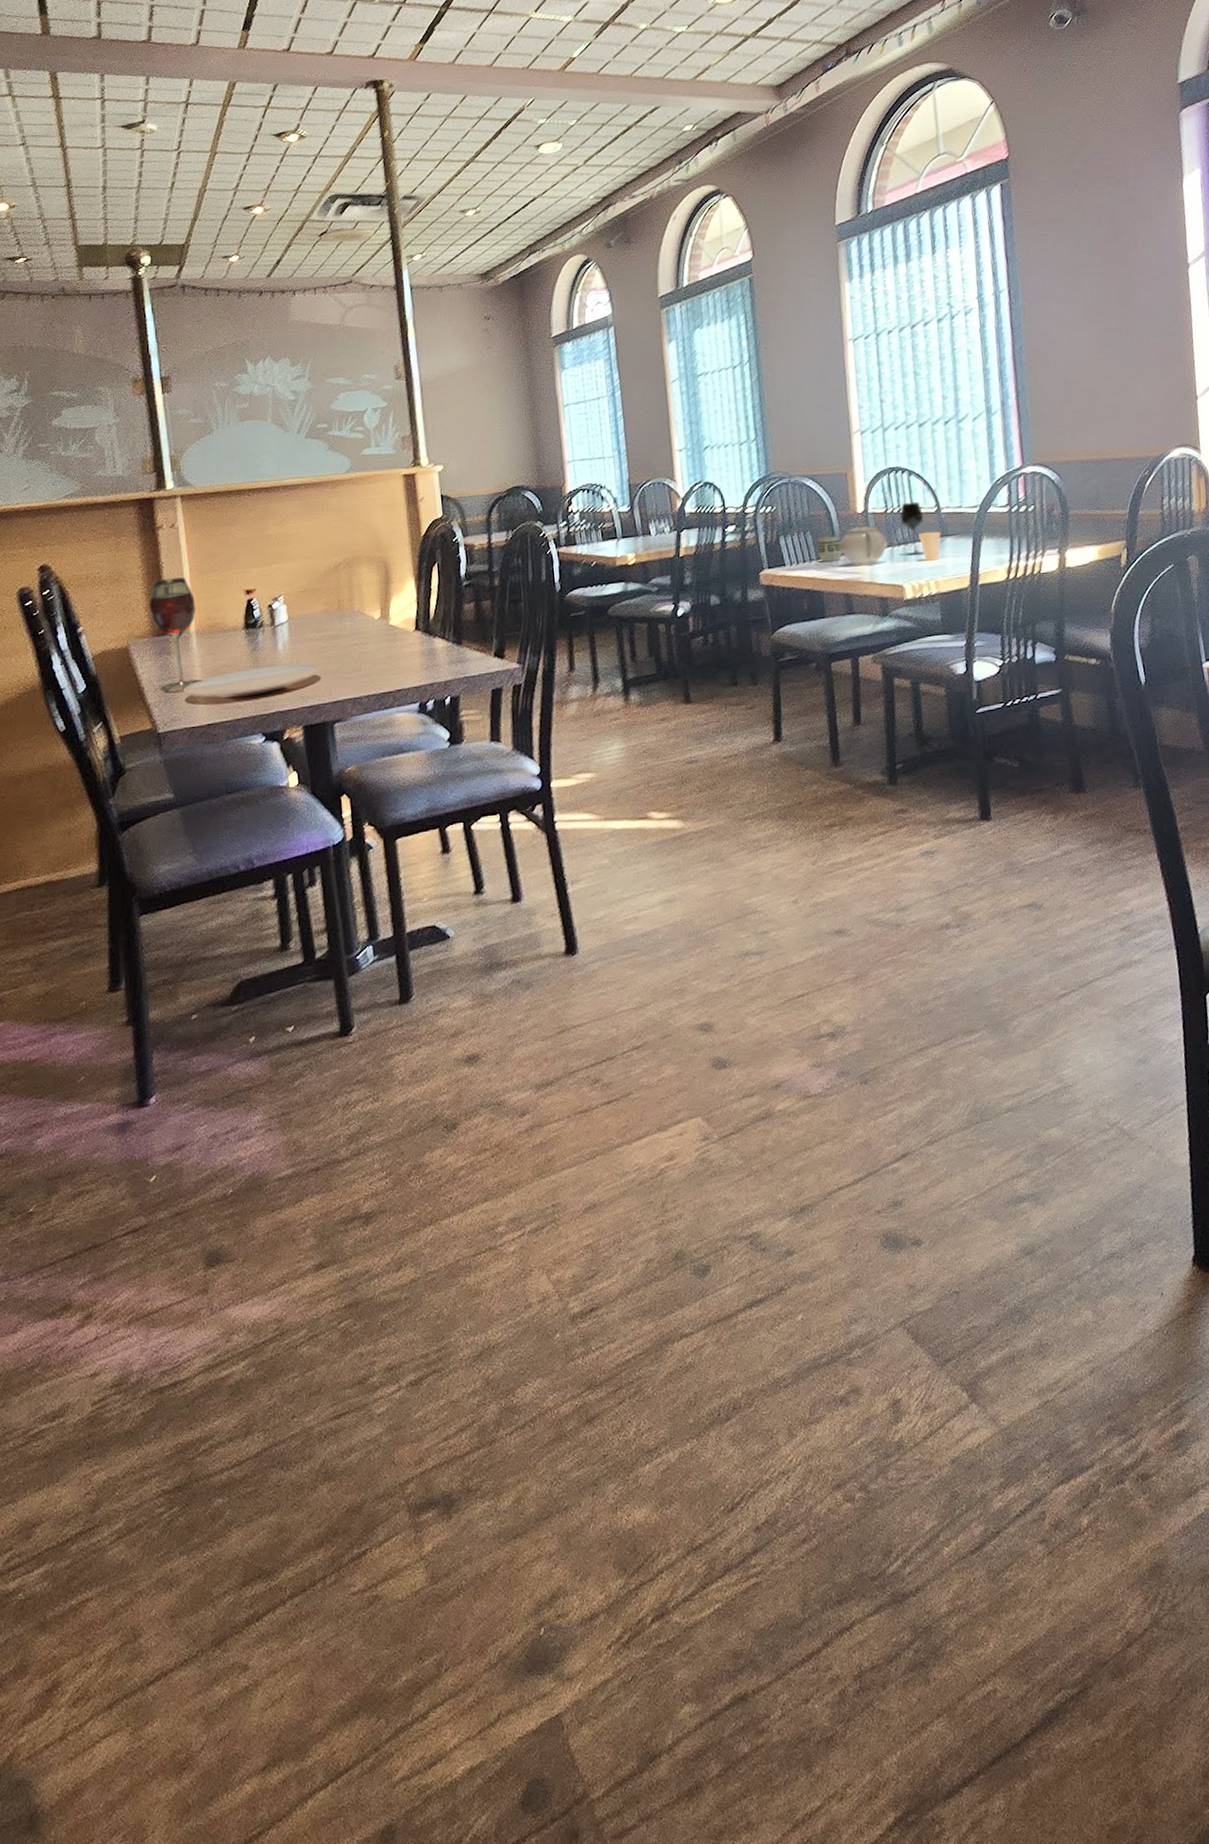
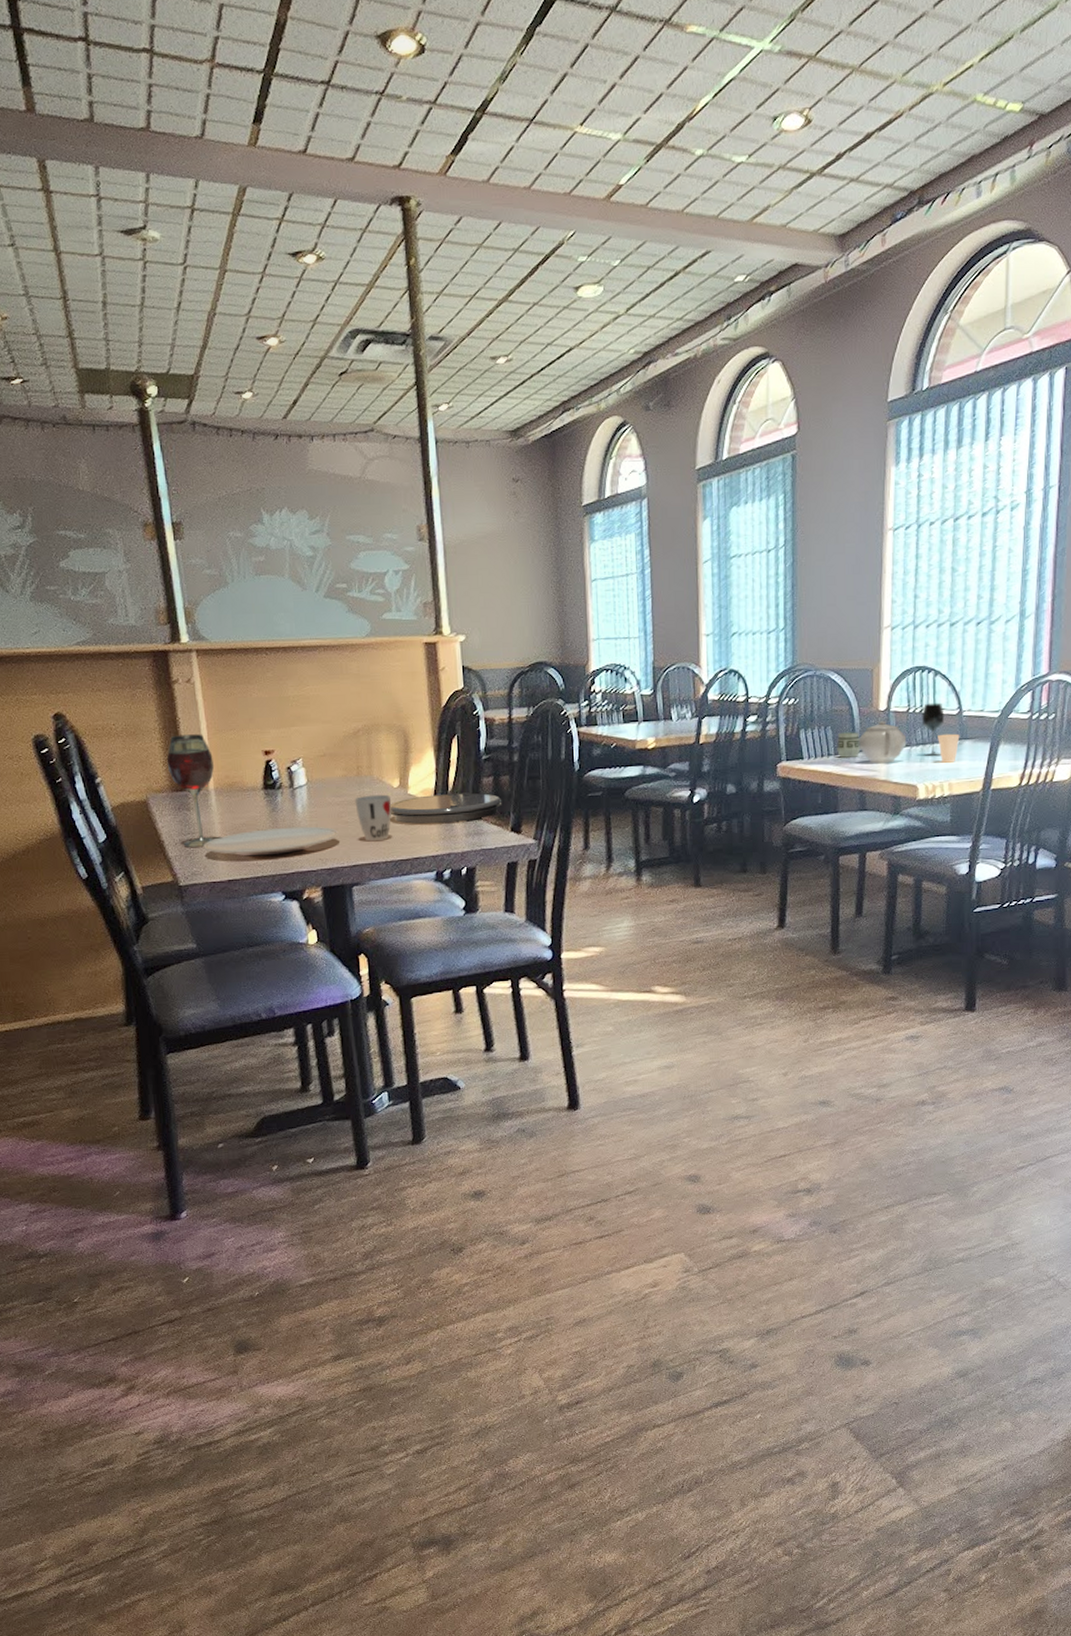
cup: none [336,626,373,676] -> present [354,794,391,842]
plate: none [371,619,485,655] -> present [389,792,502,825]

